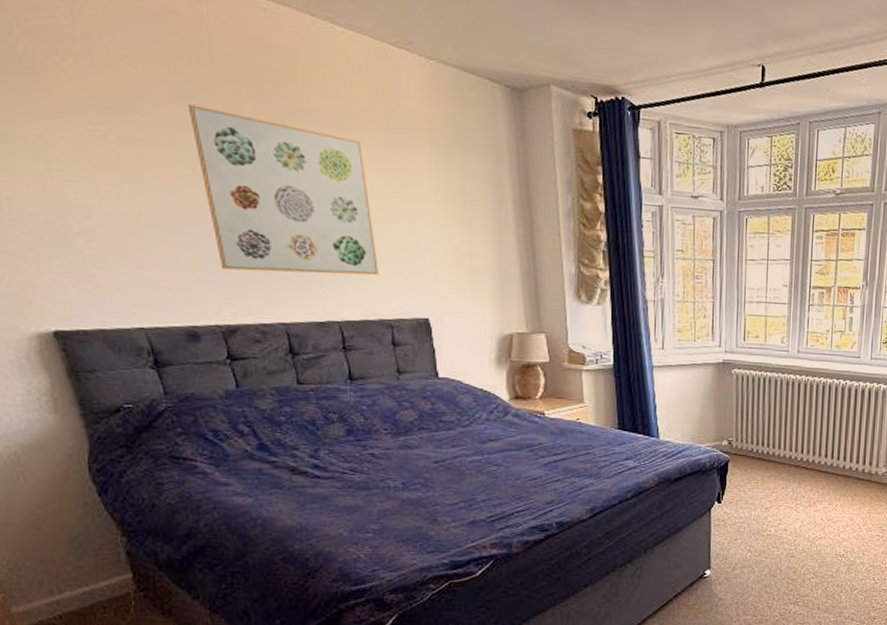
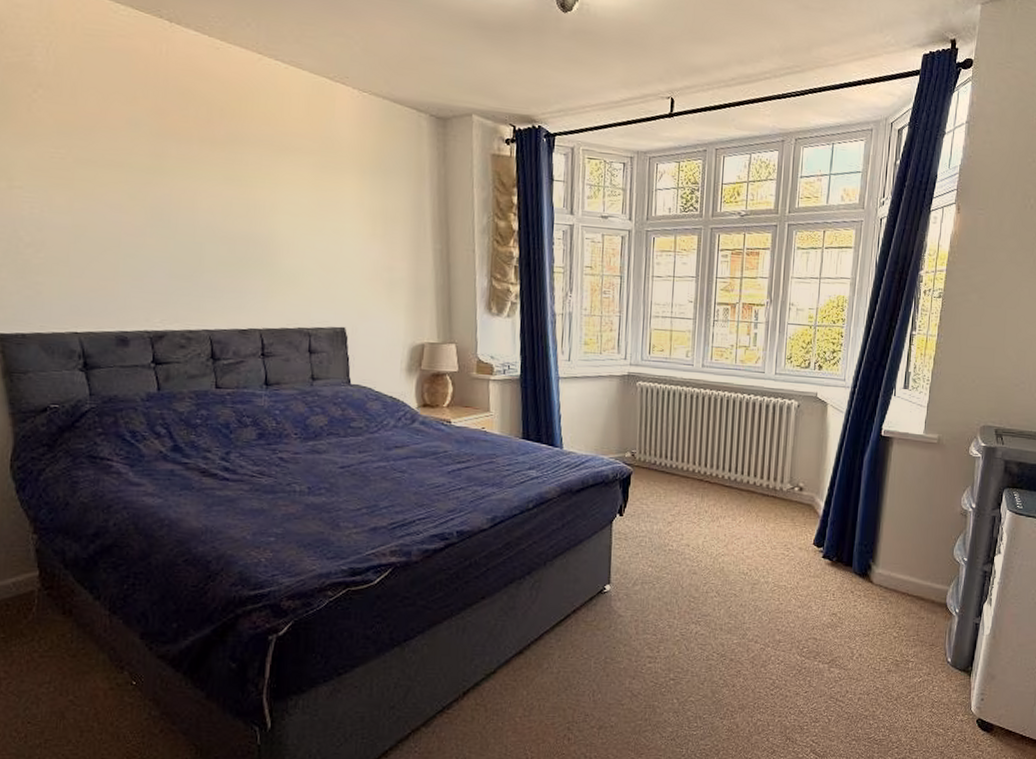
wall art: present [188,104,380,276] -> none [140,130,302,287]

